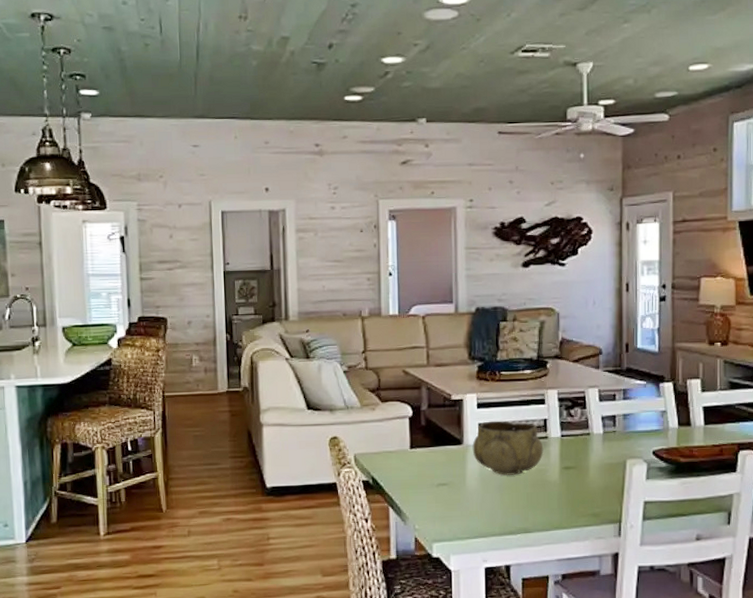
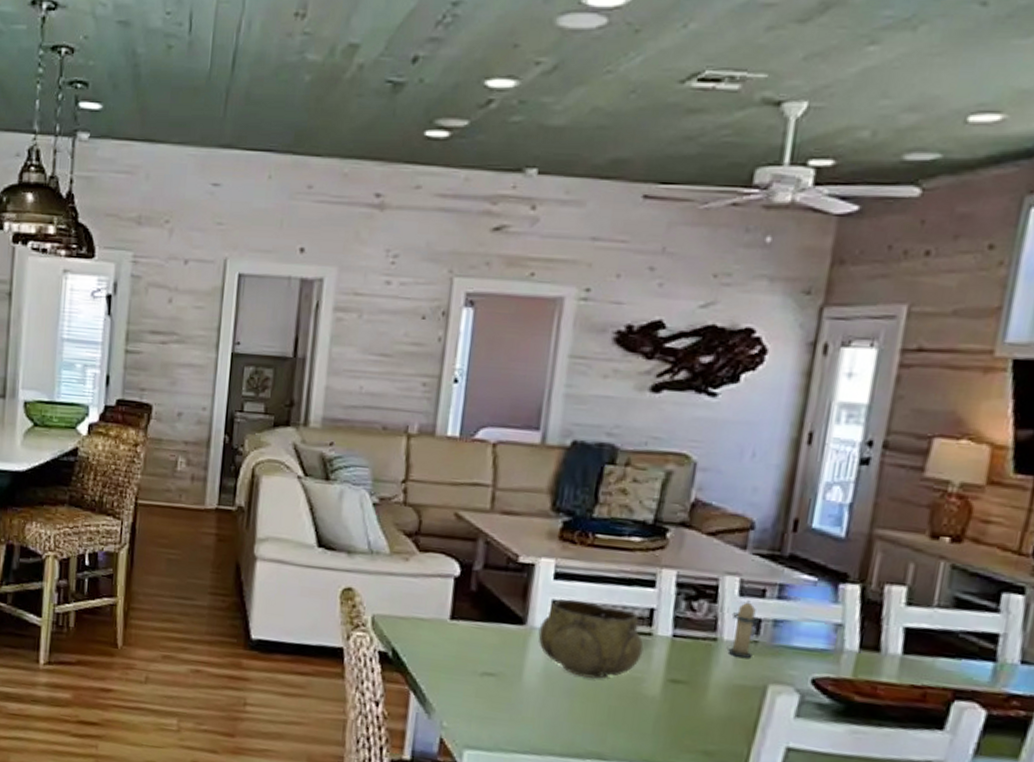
candle: none [596,404,614,444] -> present [726,600,760,658]

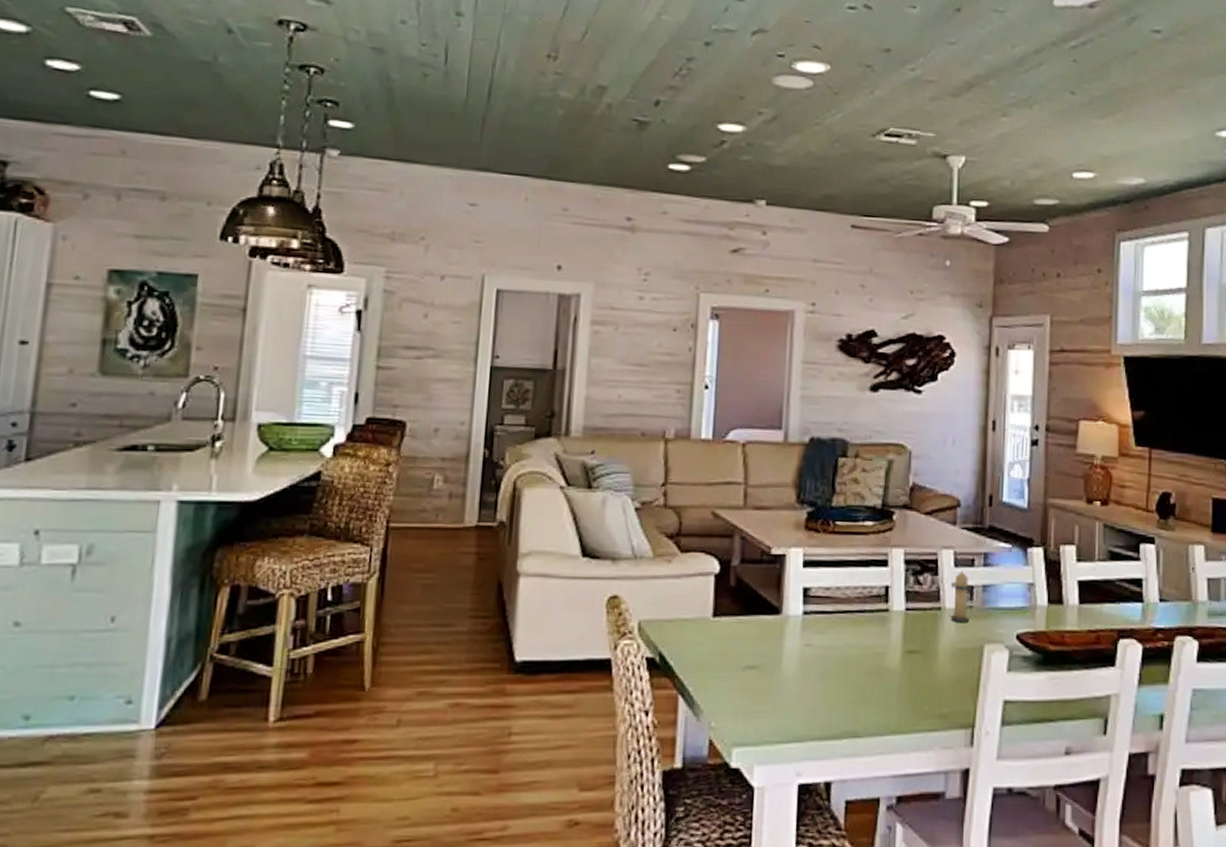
decorative bowl: present [538,599,644,679] -> none [793,585,883,658]

